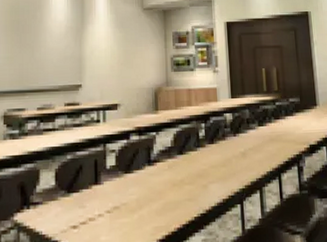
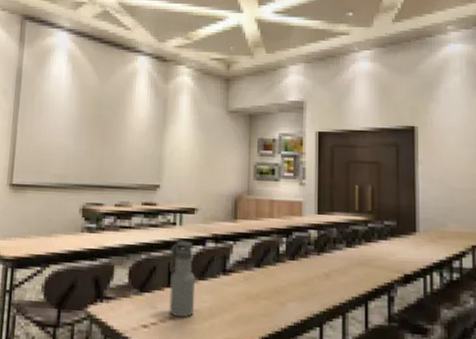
water bottle: none [96,137,123,214] -> present [169,241,196,318]

